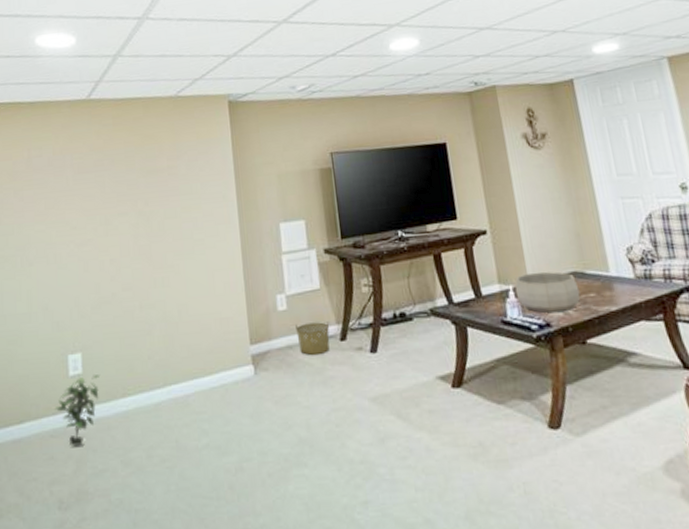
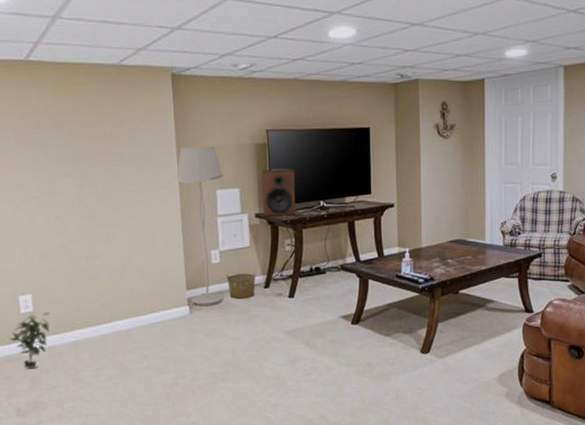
floor lamp: none [235,174,294,365] -> present [175,146,225,307]
speaker: none [328,194,371,252] -> present [261,168,296,217]
decorative bowl: present [515,271,581,313] -> none [410,238,460,270]

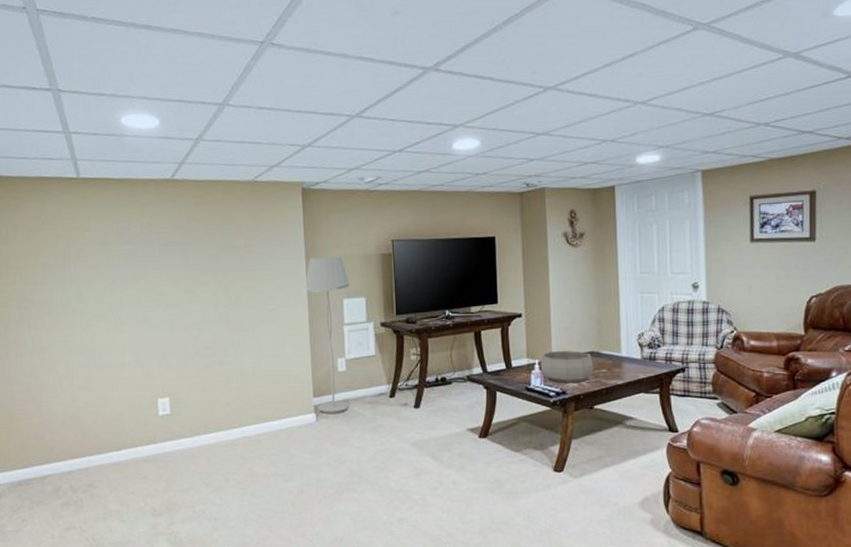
potted plant: present [8,312,51,369] -> none [147,415,186,470]
basket: present [227,273,256,299] -> none [353,382,382,408]
speaker: present [261,168,296,217] -> none [387,277,421,326]
decorative bowl: none [410,238,460,270] -> present [540,350,594,383]

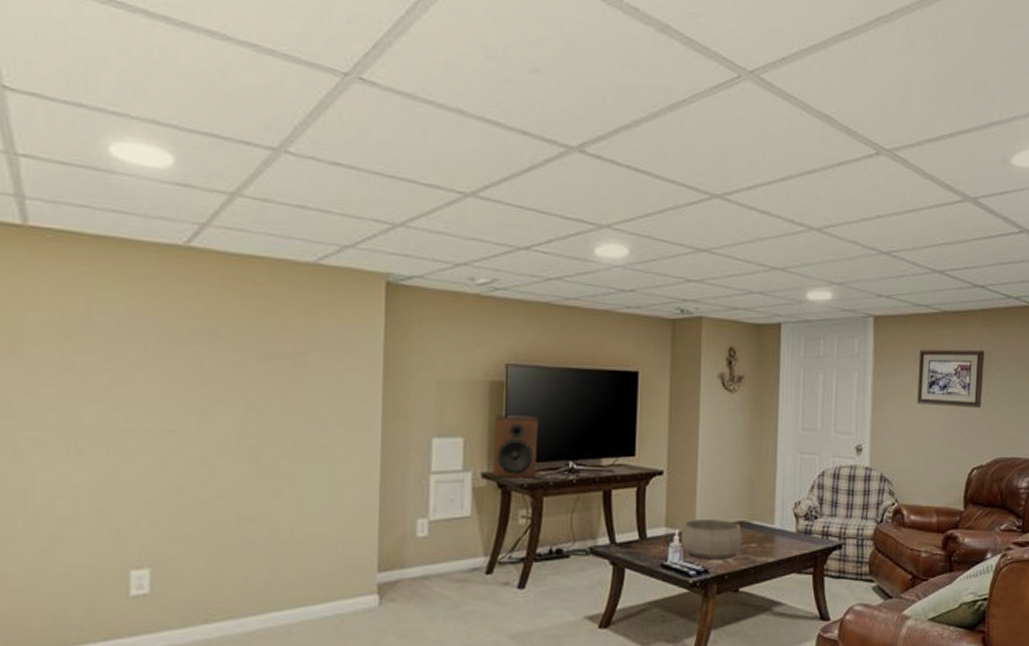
floor lamp: present [304,256,350,414] -> none [378,378,443,596]
speaker: none [387,277,421,326] -> present [492,415,539,478]

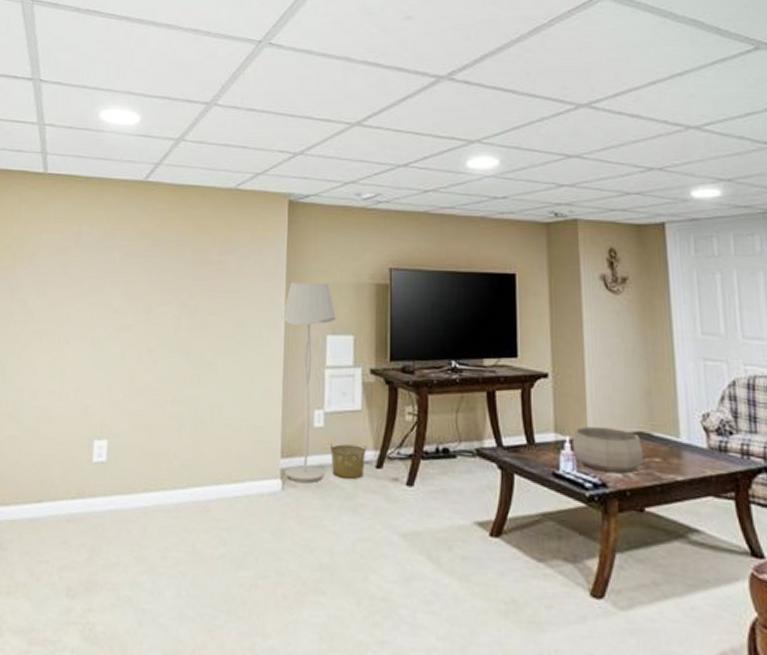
floor lamp: none [378,378,443,596] -> present [281,282,336,483]
basket: none [435,552,476,588] -> present [331,444,367,480]
speaker: present [492,415,539,478] -> none [379,315,421,376]

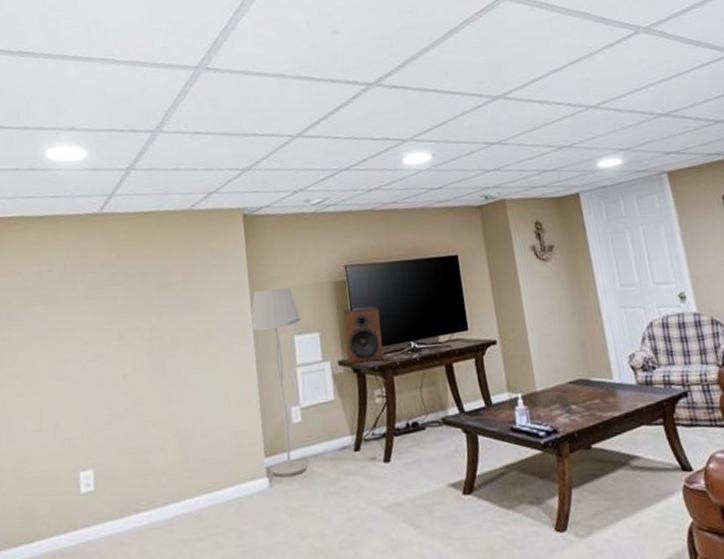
basket: present [331,444,367,480] -> none [310,432,344,467]
speaker: none [379,315,421,376] -> present [342,306,384,364]
decorative bowl: present [572,426,644,473] -> none [523,379,586,420]

